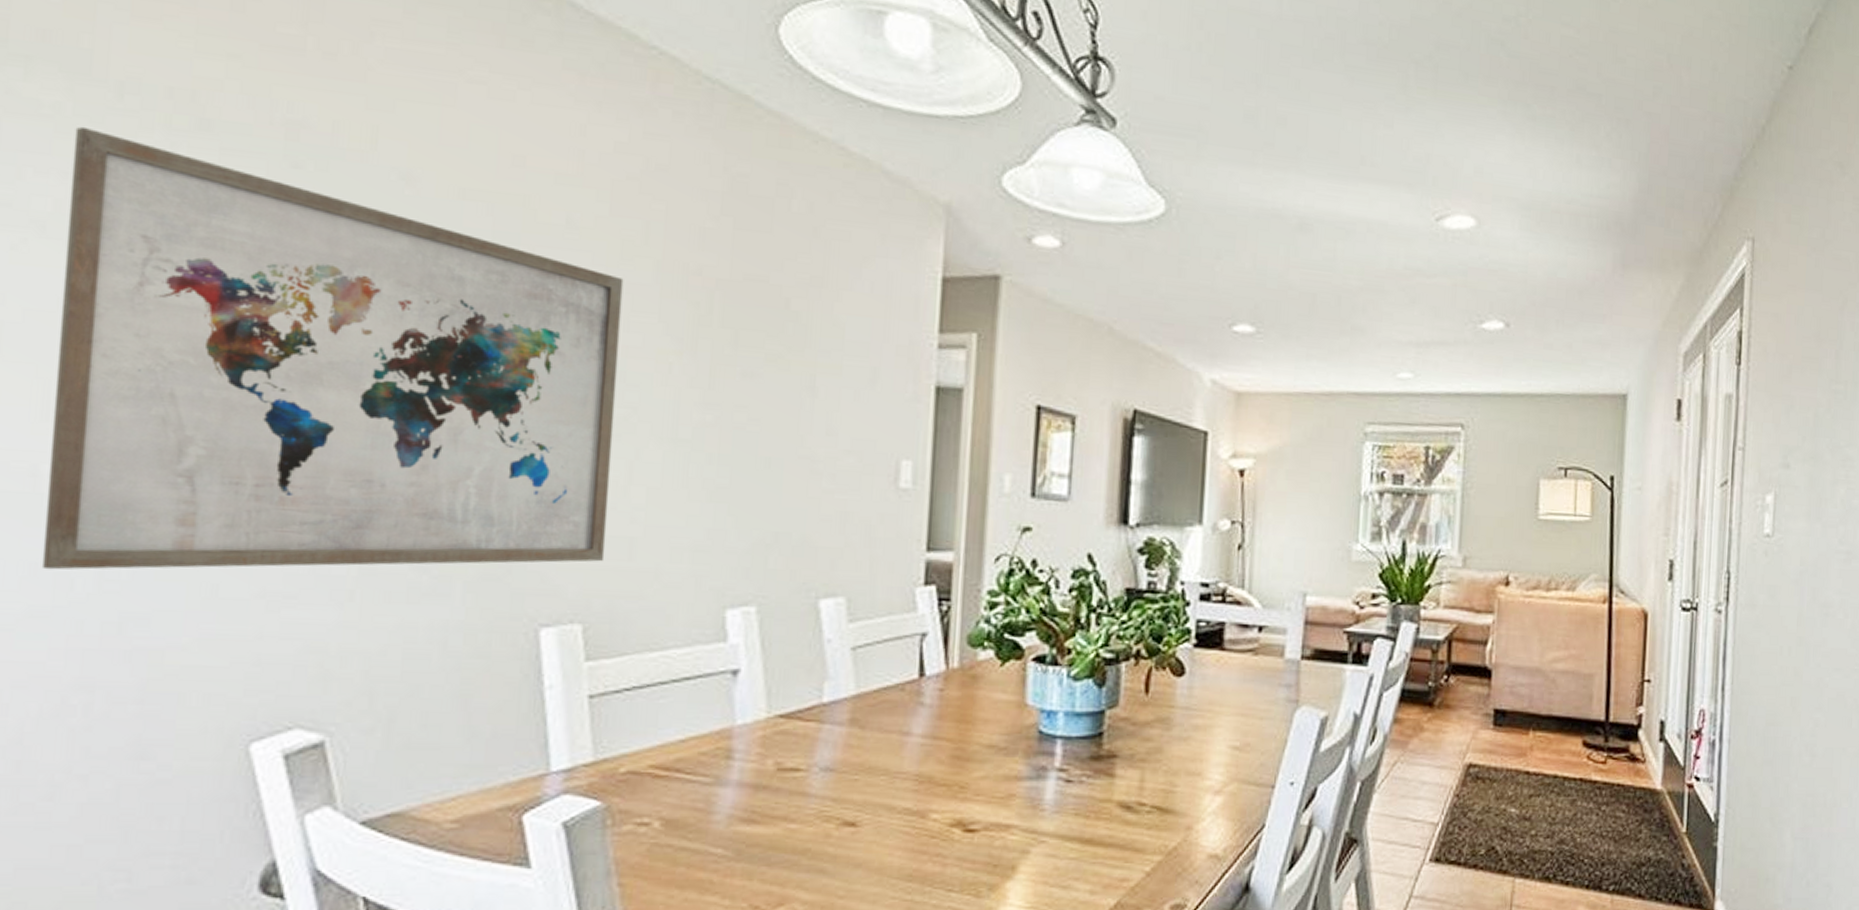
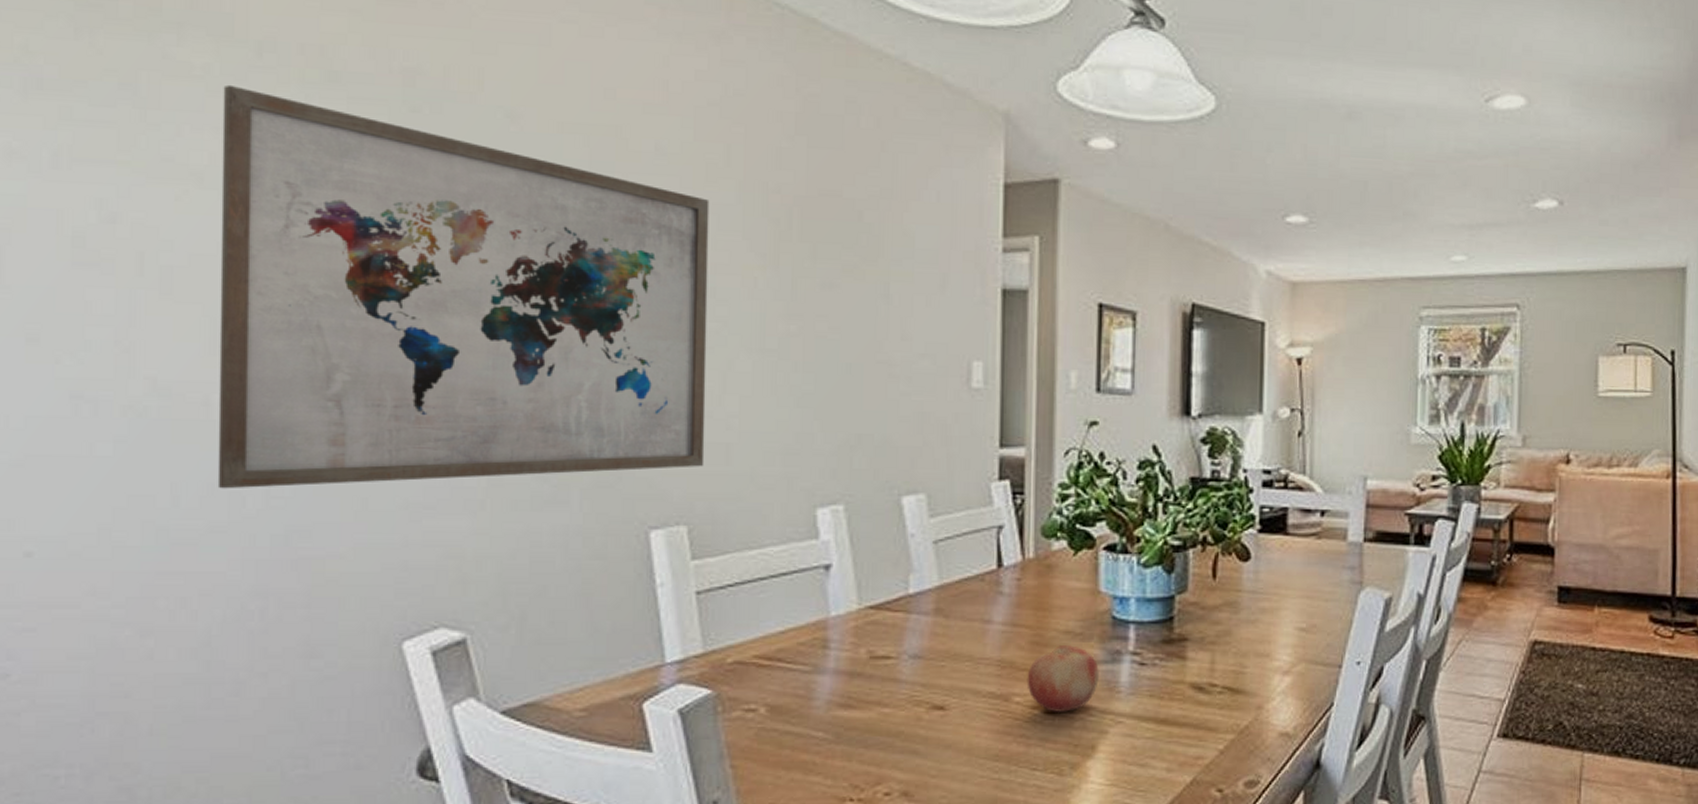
fruit: none [945,760,1023,832] -> present [1027,645,1099,713]

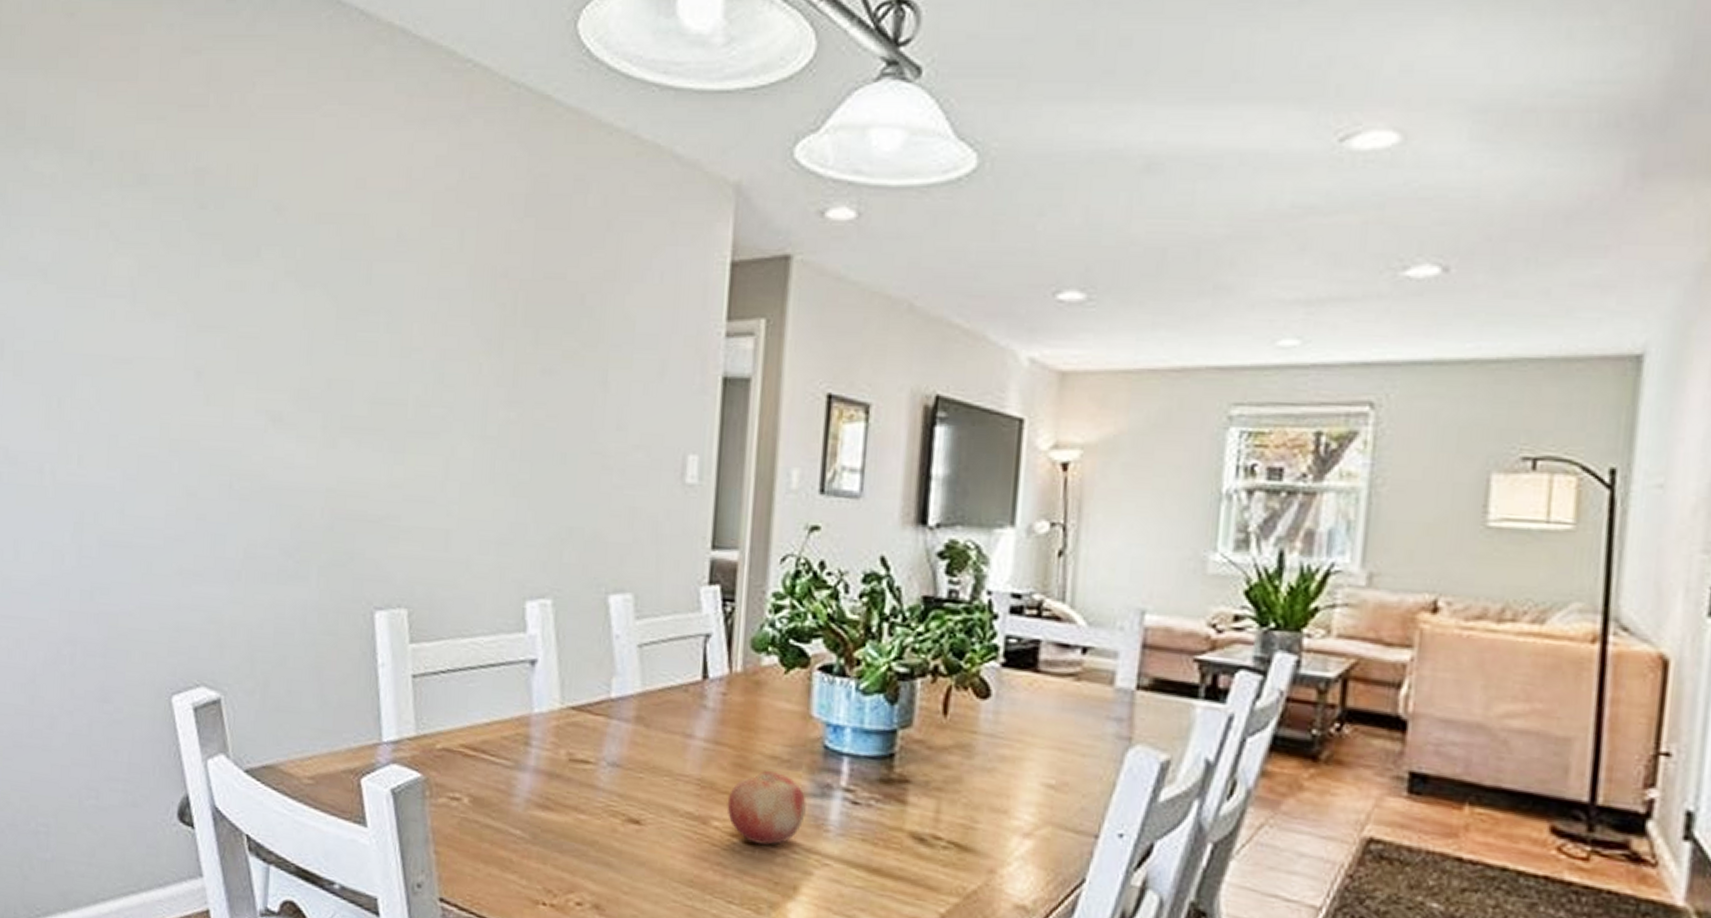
wall art: present [217,84,710,489] -> none [45,190,443,552]

